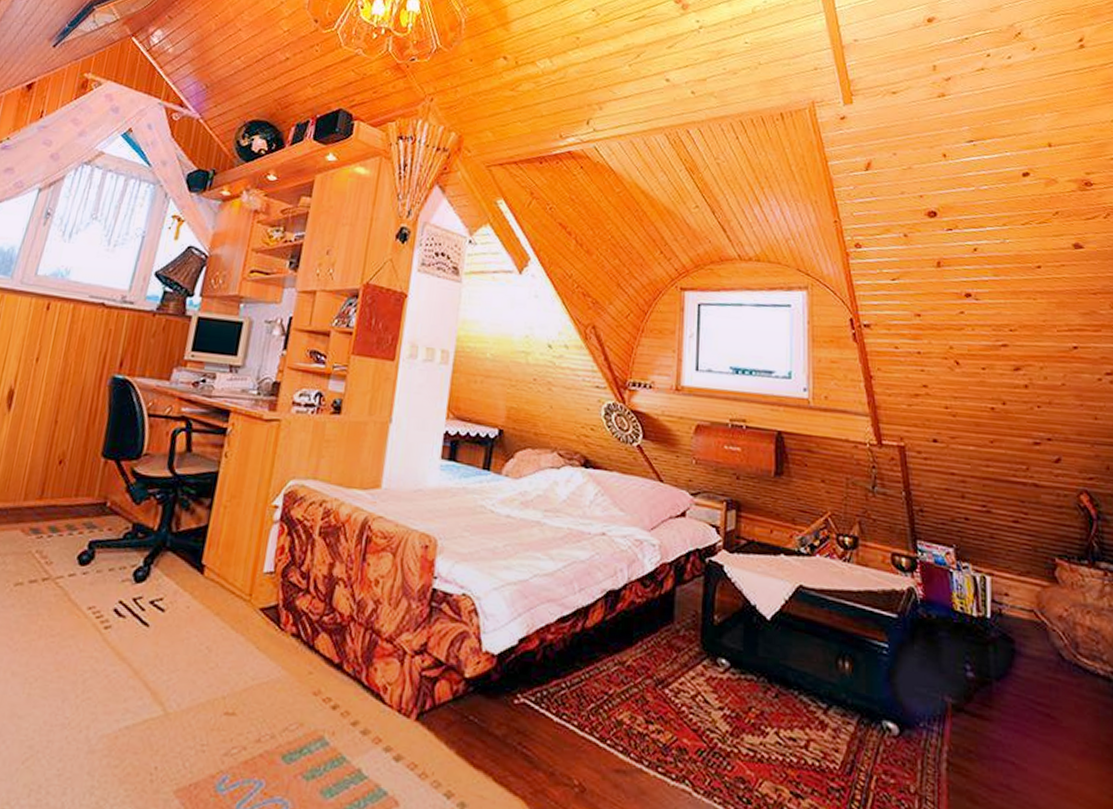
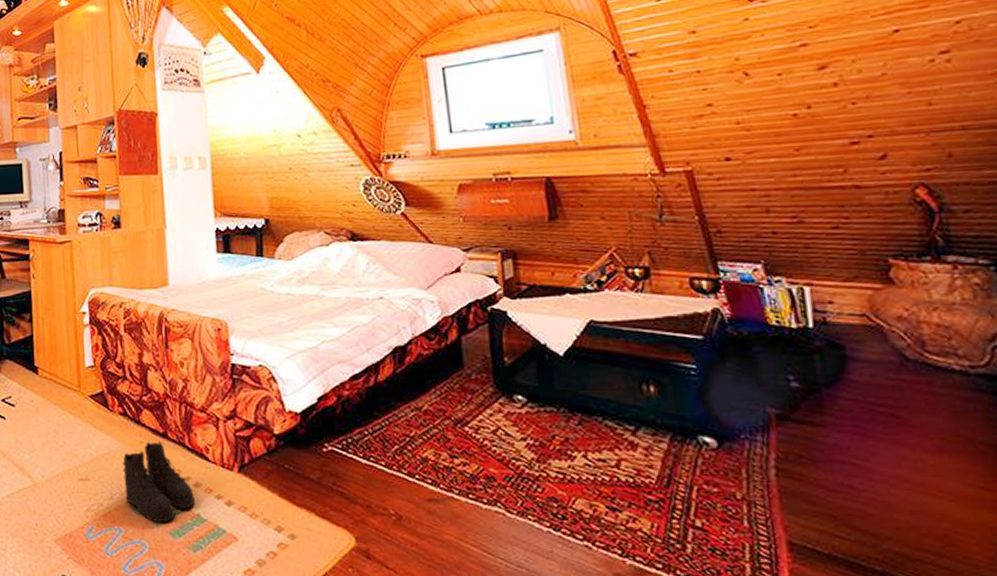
boots: none [276,672,360,778] -> present [122,441,196,523]

